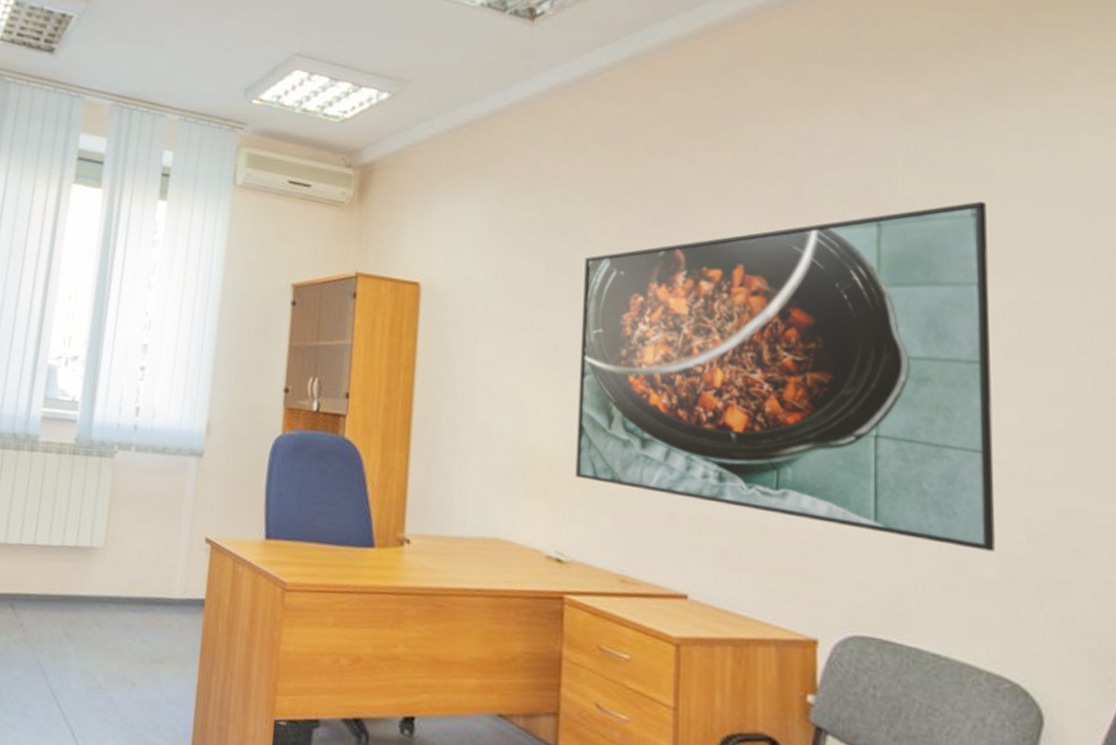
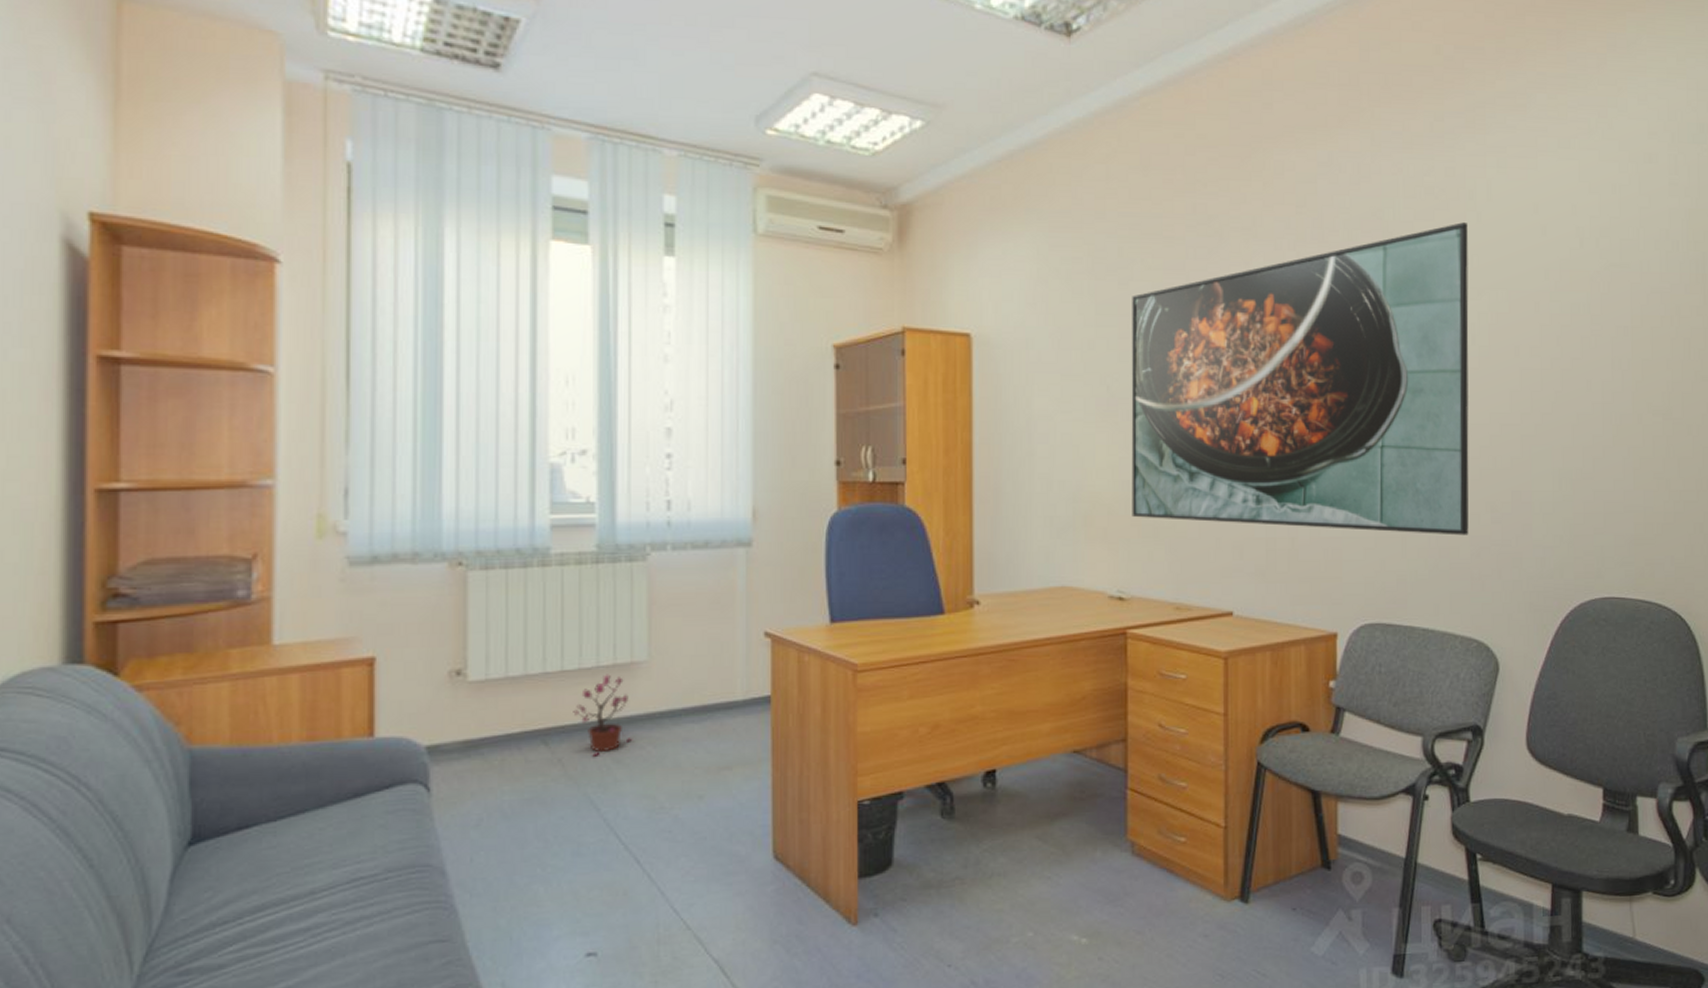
potted plant: none [38,554,84,628] -> present [573,674,633,756]

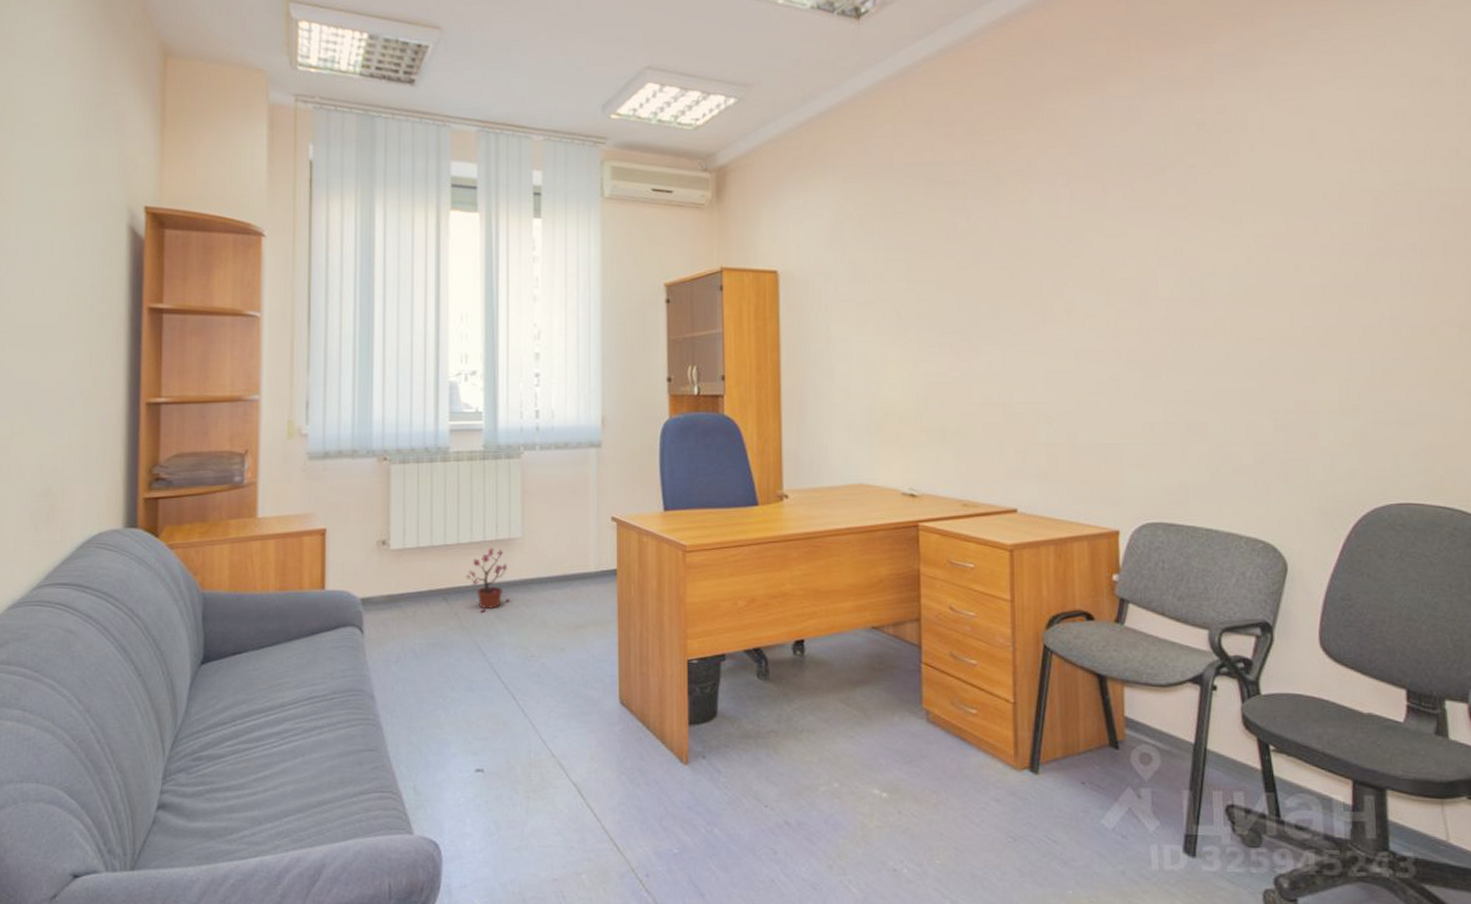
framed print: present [1131,222,1469,536] -> none [918,153,1251,442]

